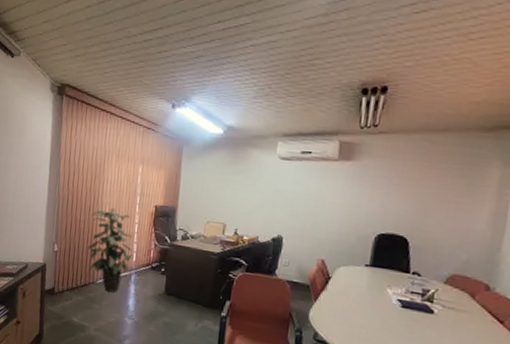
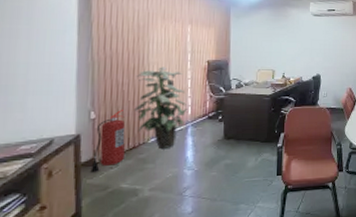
fire extinguisher: none [51,246,80,302] -> present [90,110,126,173]

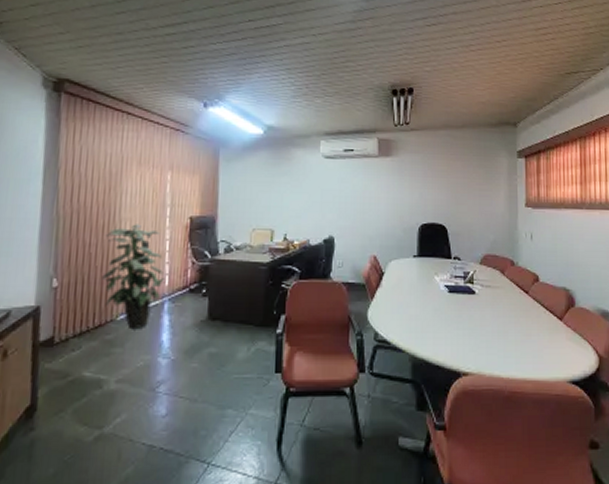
fire extinguisher: present [90,110,126,173] -> none [49,277,92,356]

